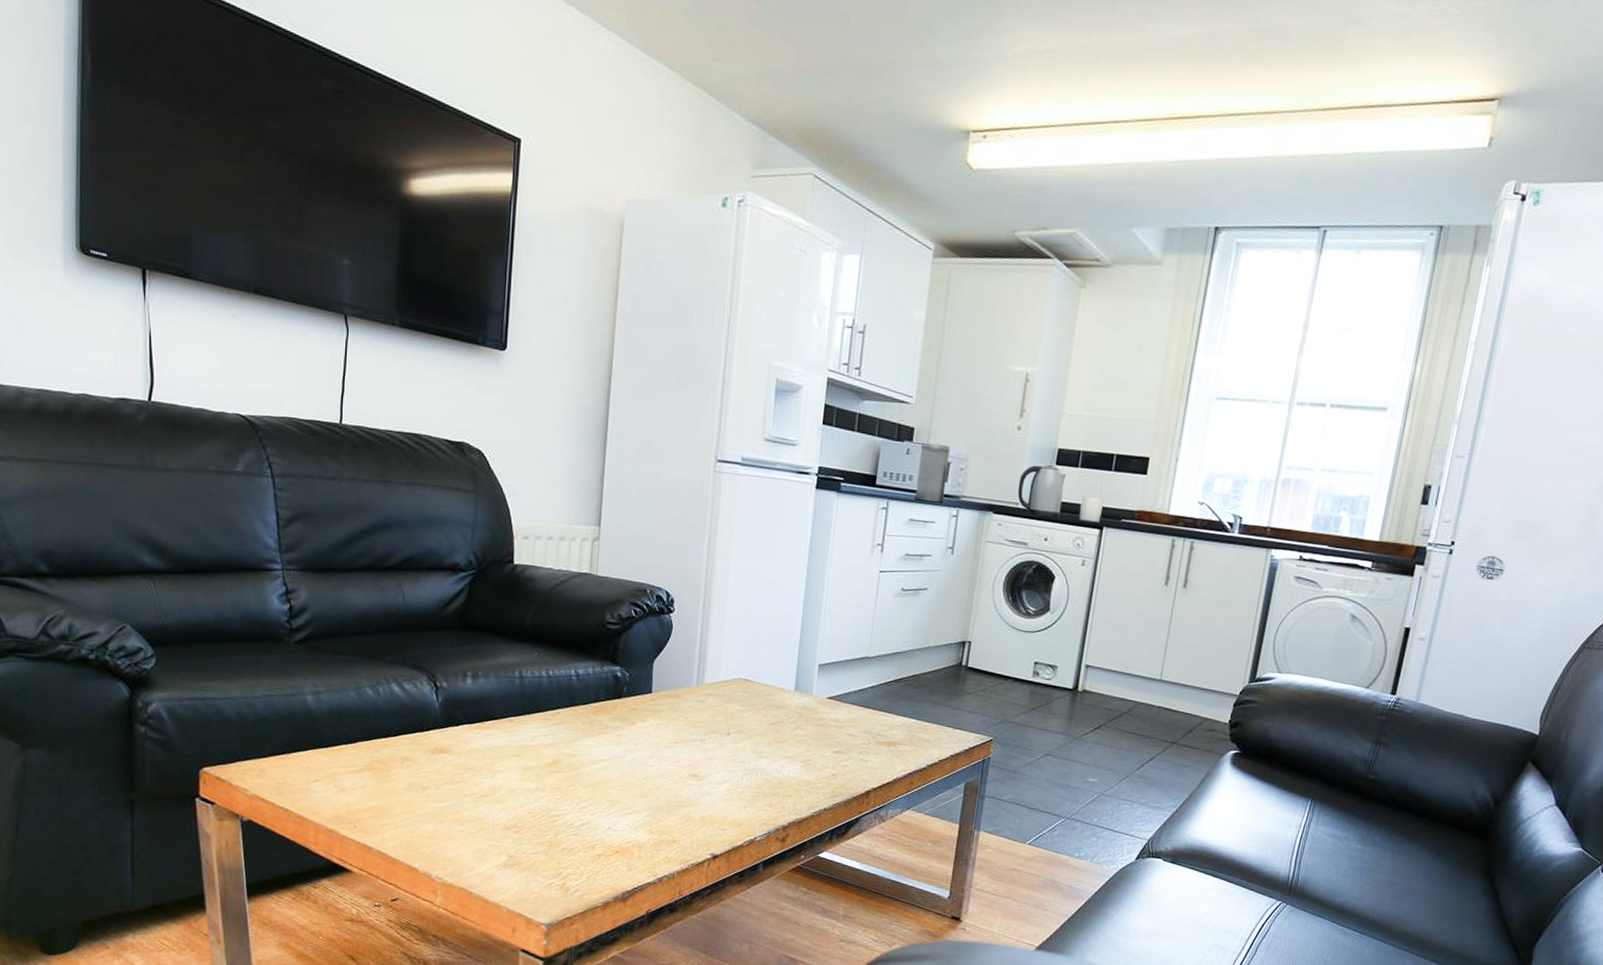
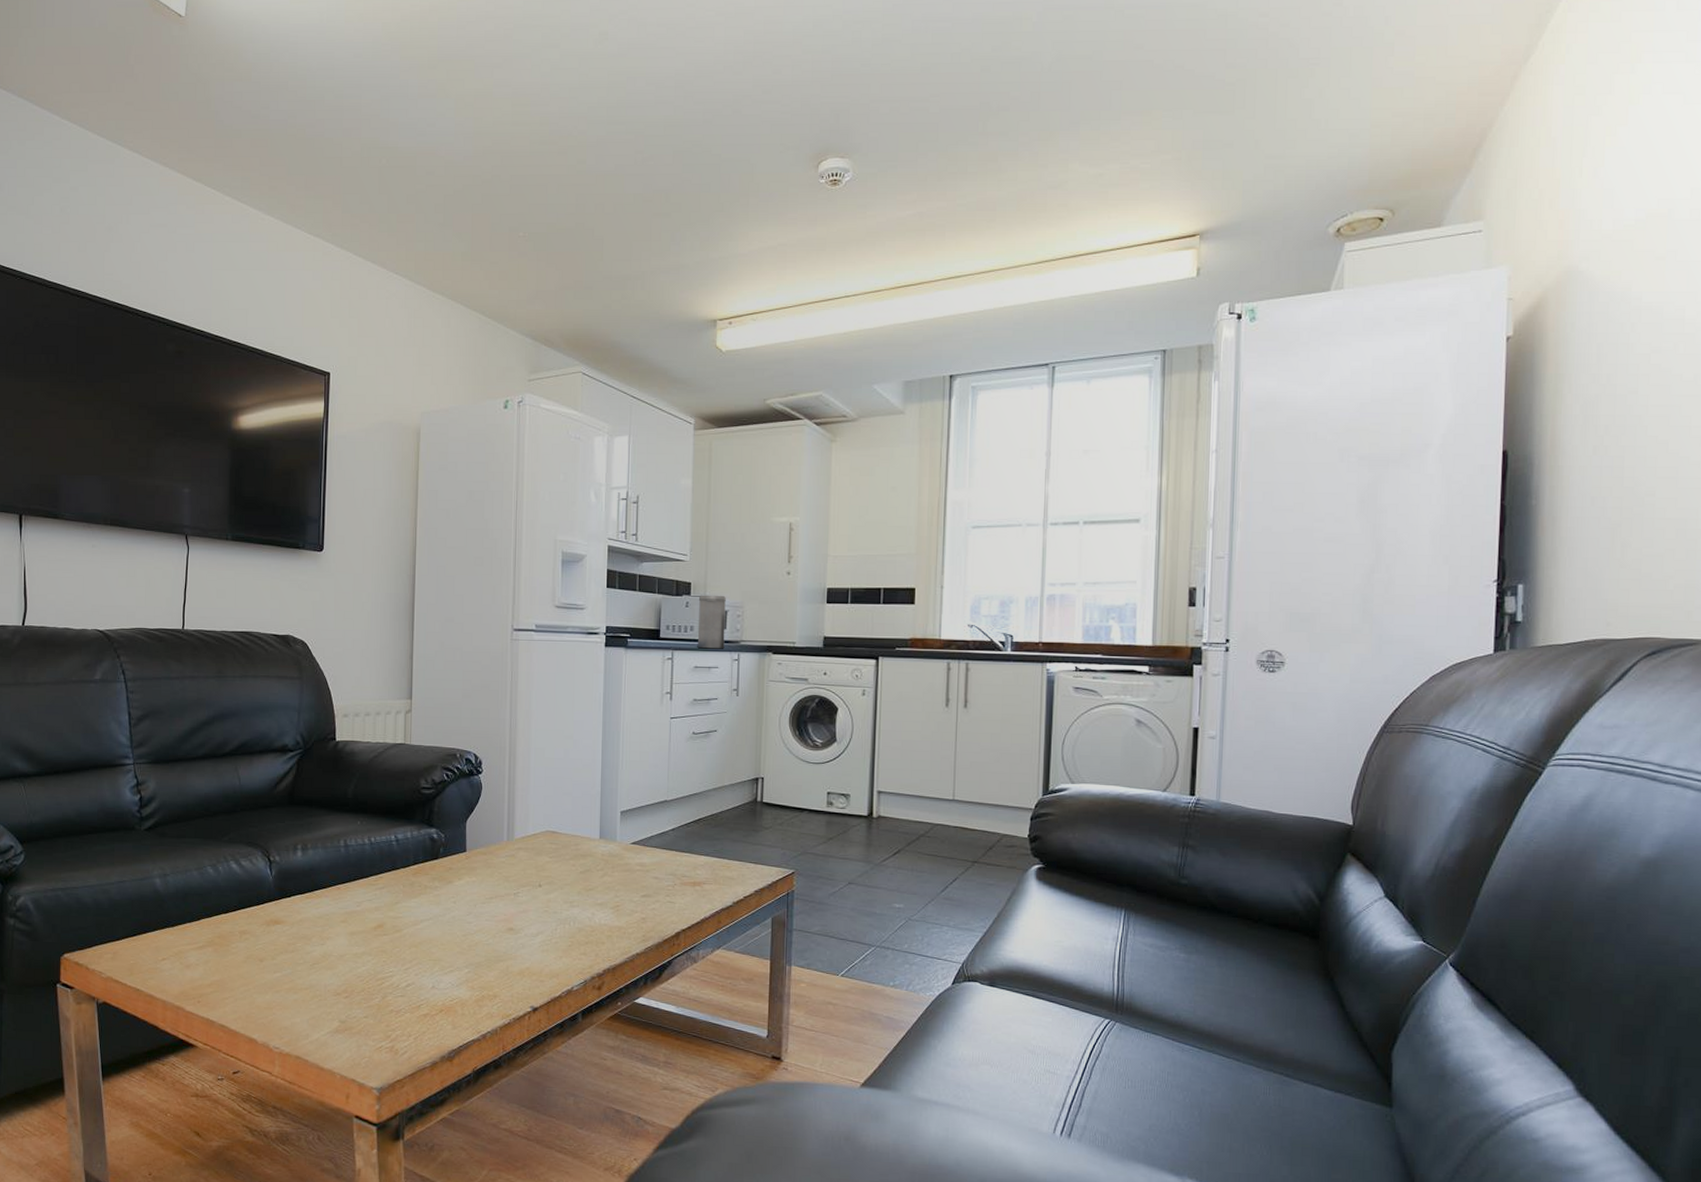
kettle: present [1017,465,1066,518] -> none [793,604,837,652]
mug: present [1079,496,1104,523] -> none [855,629,876,654]

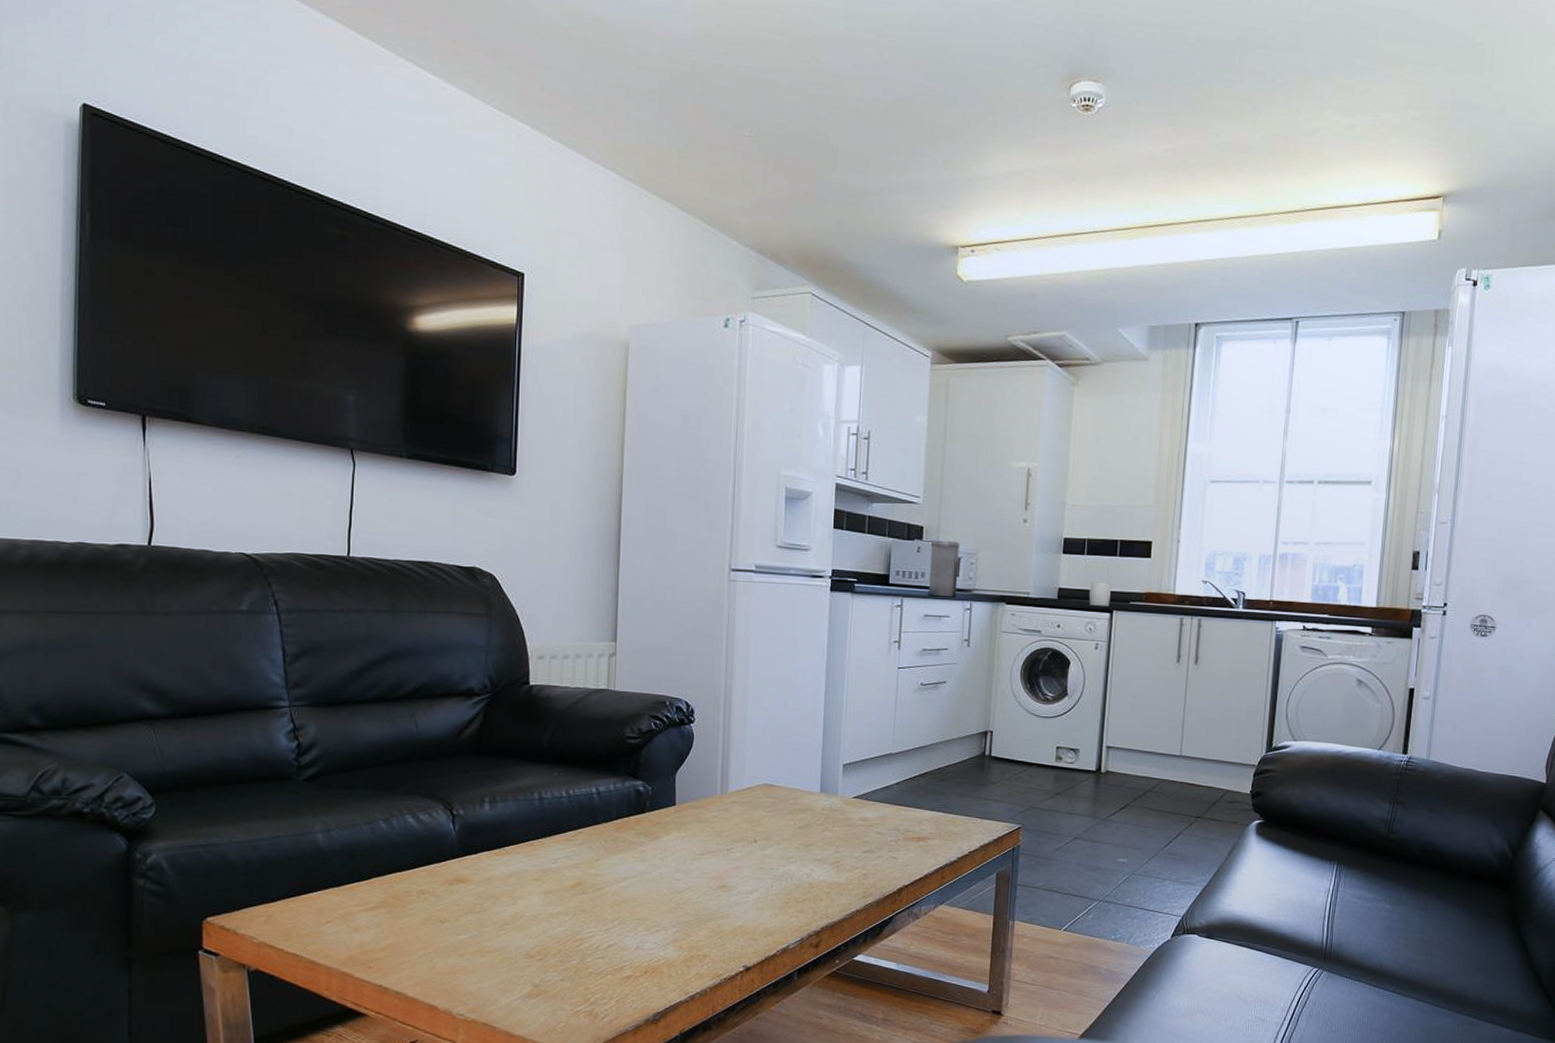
mug: none [855,629,876,654] -> present [1089,582,1111,607]

